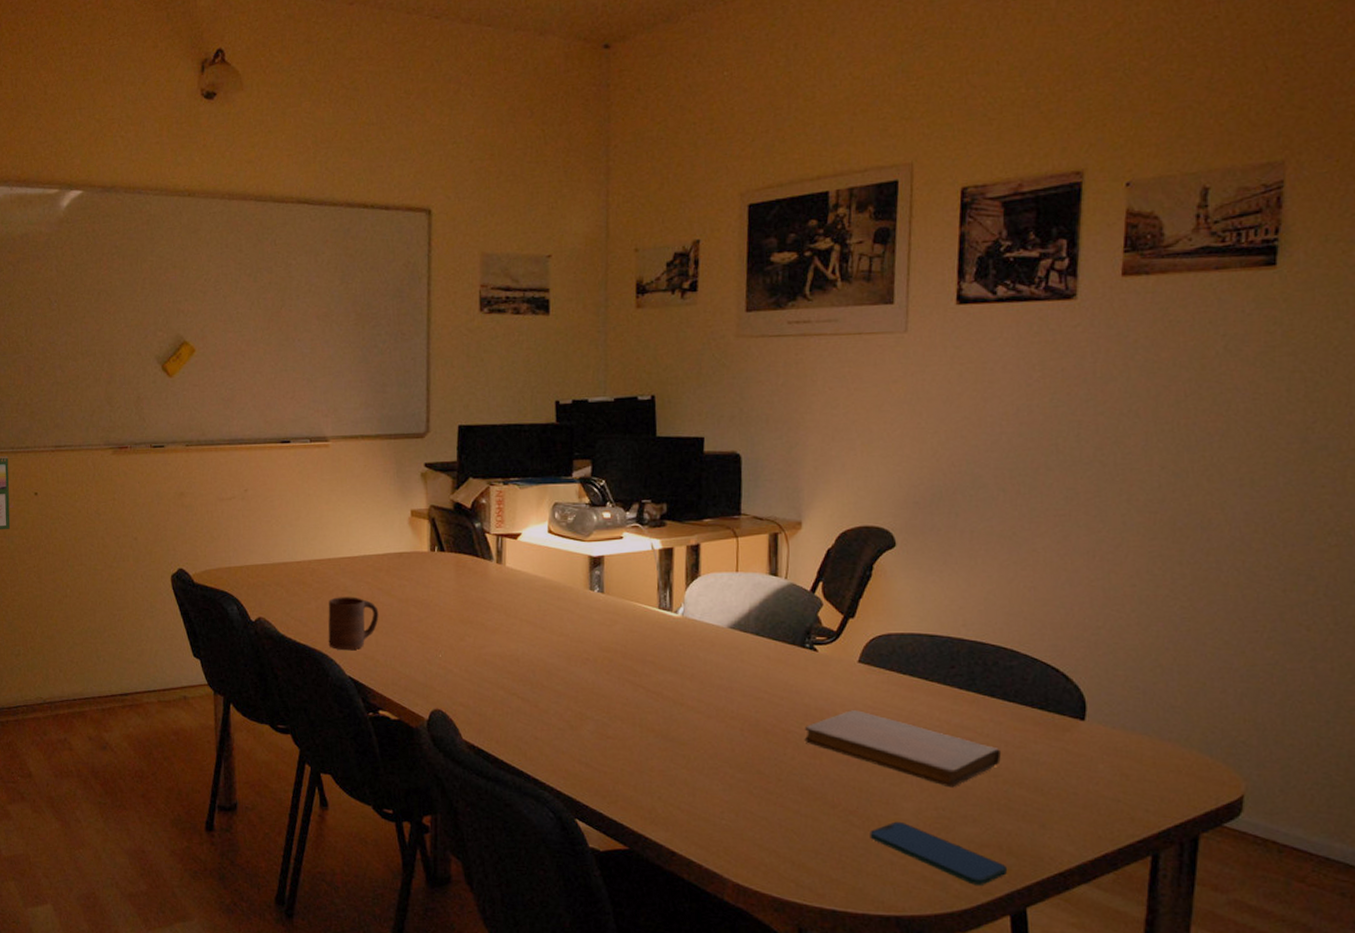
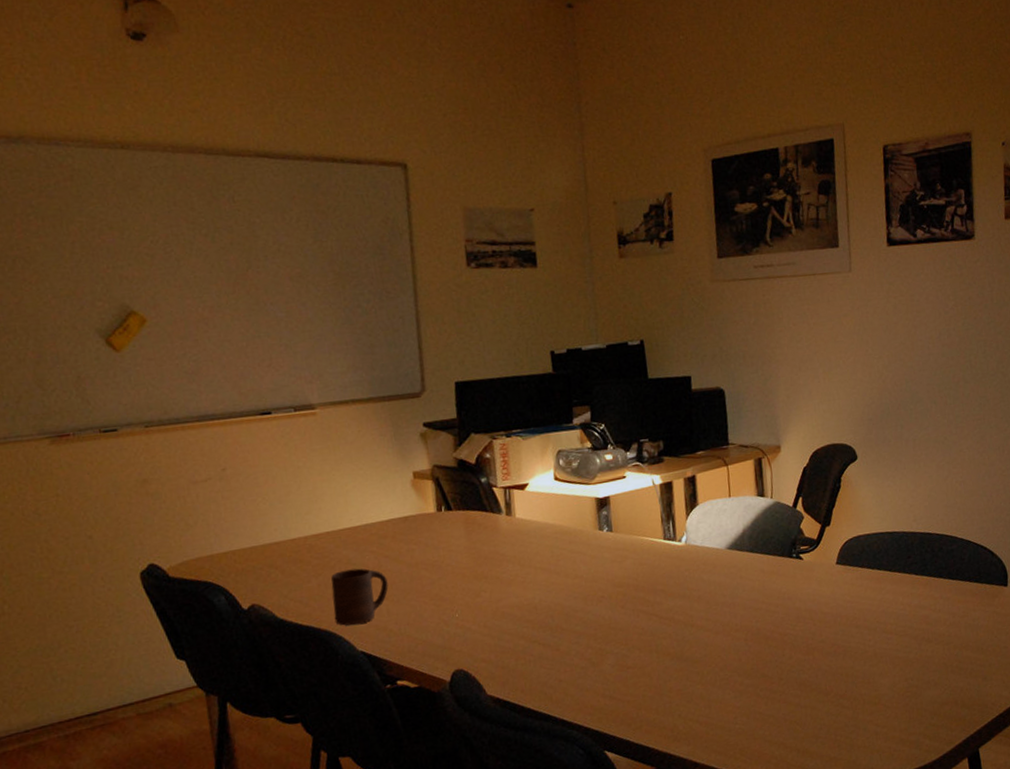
notebook: present [804,710,1001,788] -> none [798,606,951,660]
smartphone: present [870,821,1008,885] -> none [857,696,963,738]

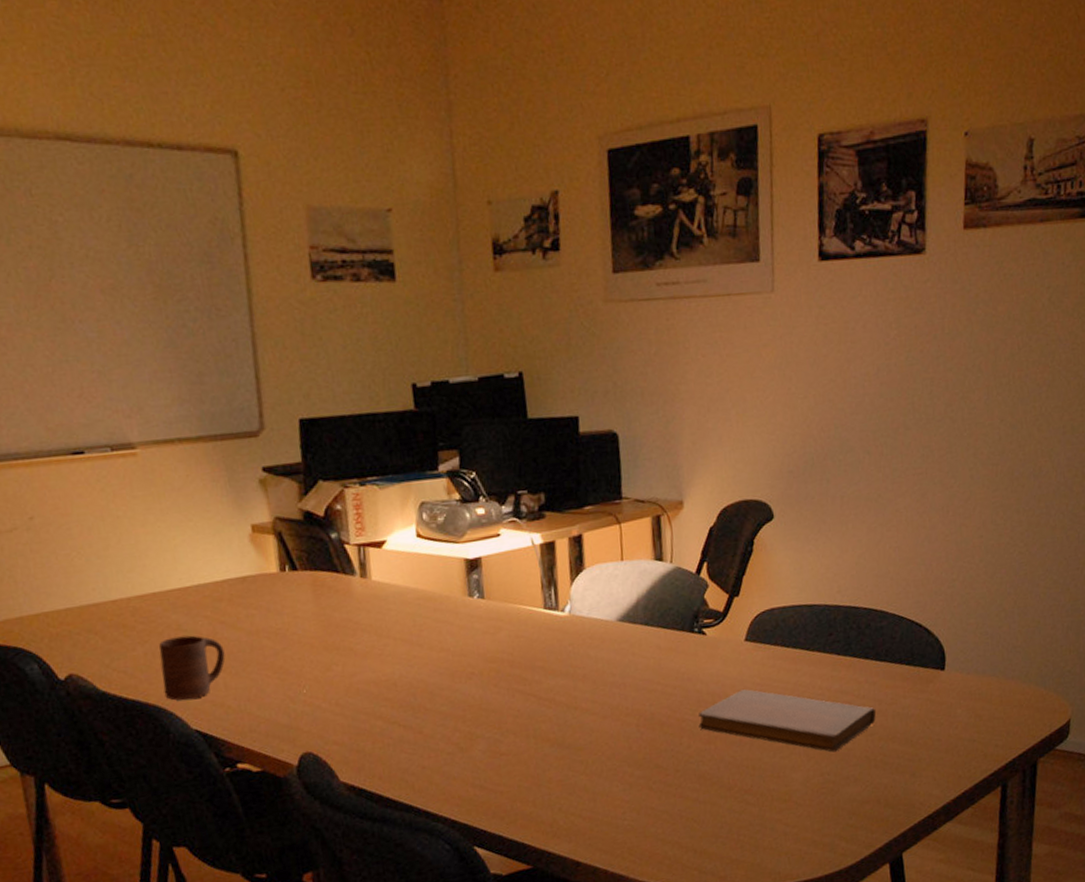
notebook: none [798,606,951,660] -> present [698,689,876,752]

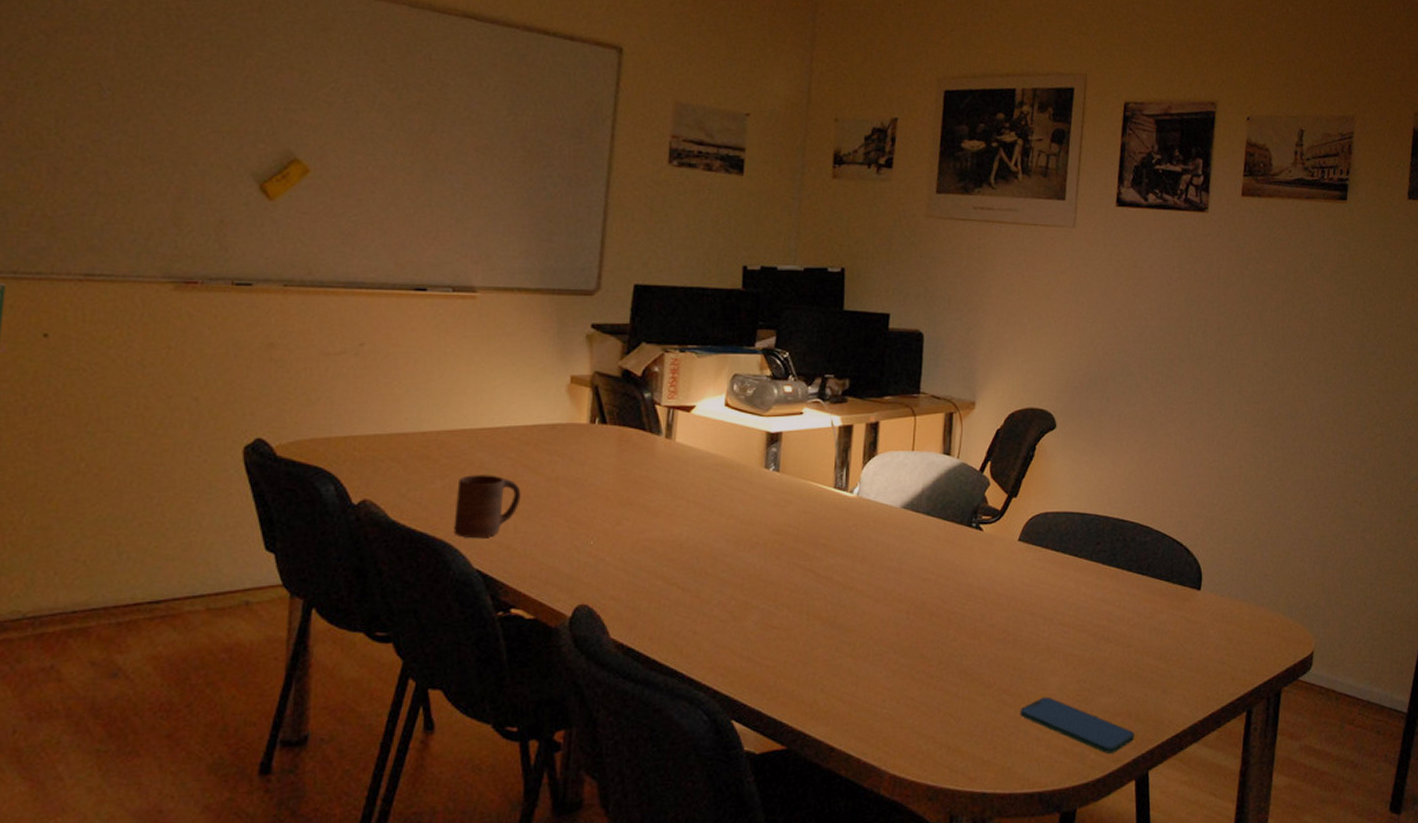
notebook: present [698,689,876,752] -> none [966,588,1134,660]
smartphone: none [764,792,886,841] -> present [1020,697,1135,754]

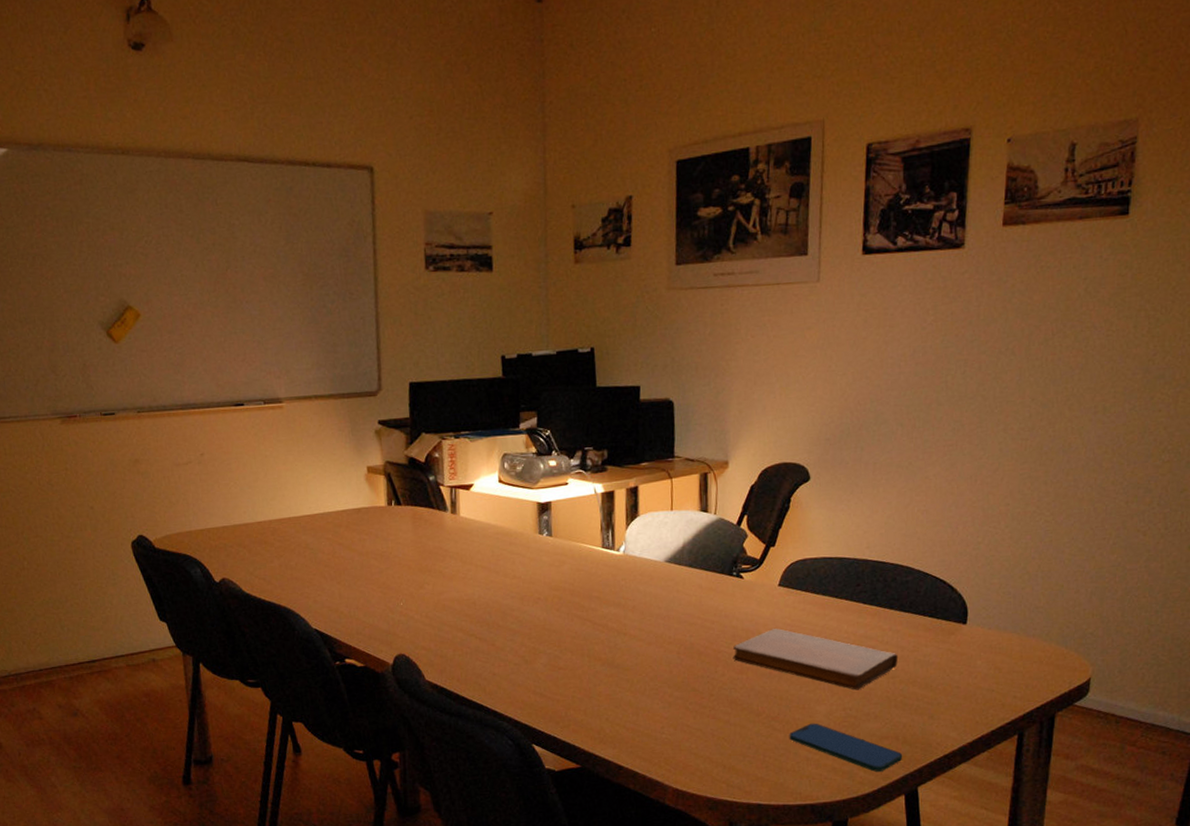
cup: present [453,475,521,539] -> none [290,553,341,605]
notebook: none [966,588,1134,660] -> present [732,628,898,690]

